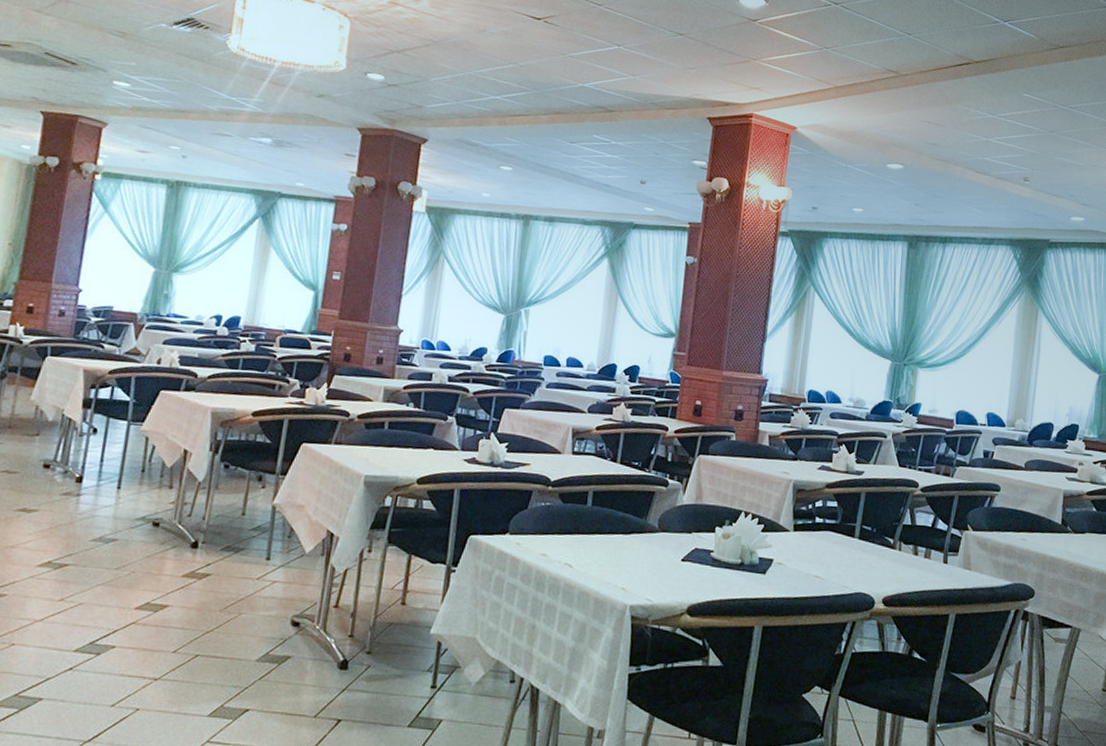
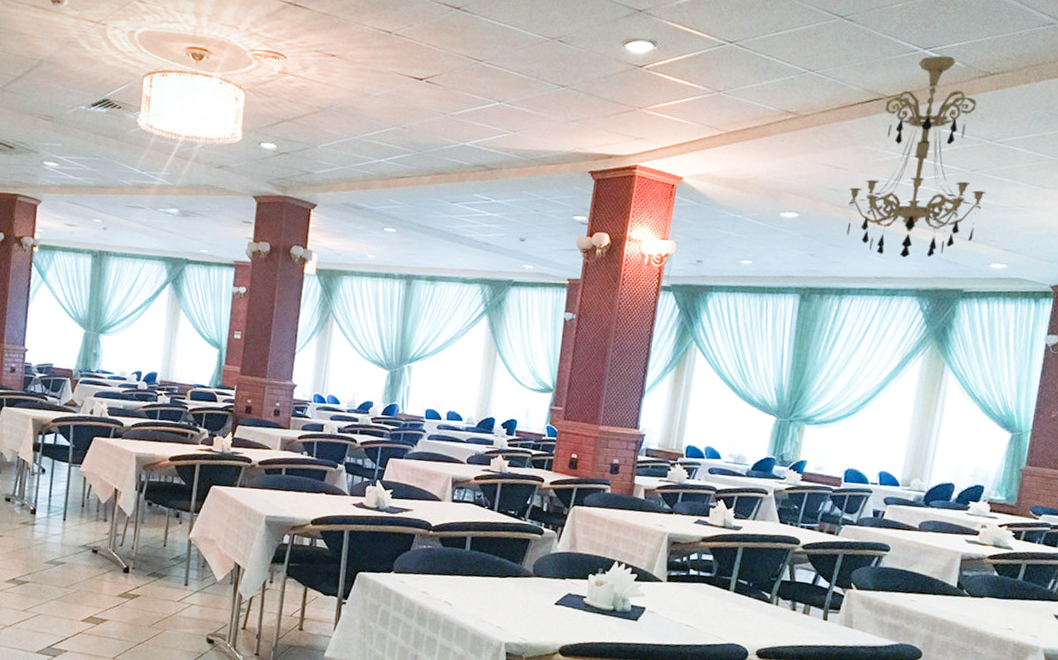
chandelier: none [946,28,1064,210] -> present [846,56,987,258]

